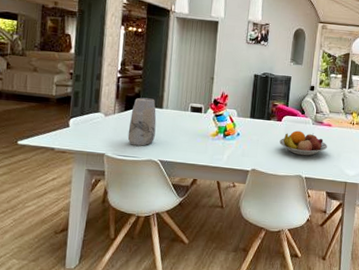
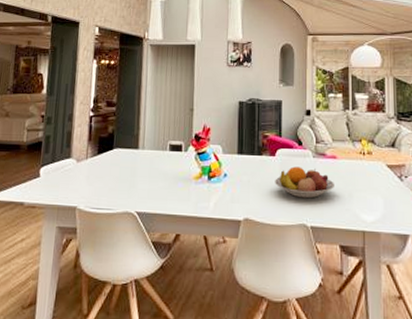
vase: present [127,97,157,146] -> none [101,138,132,196]

